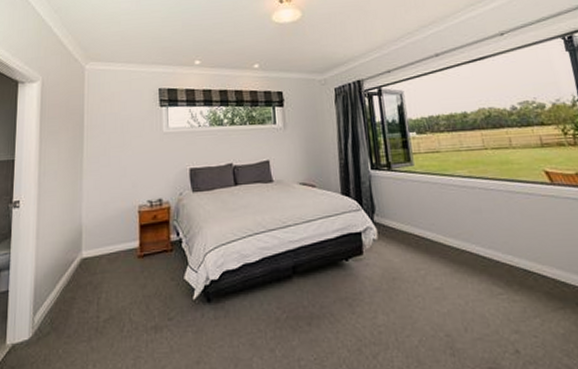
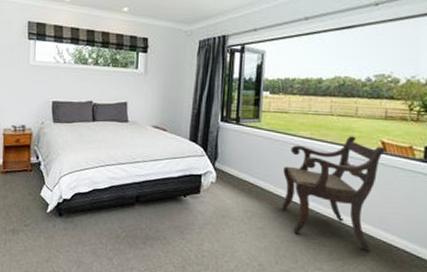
armchair: none [448,169,568,302] -> present [281,136,385,251]

